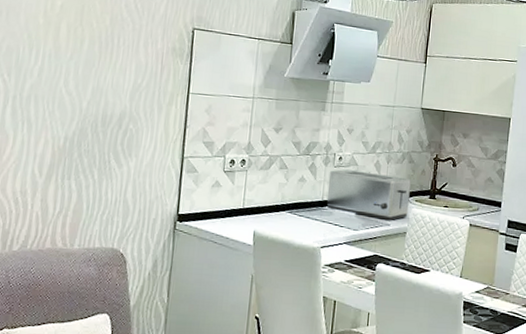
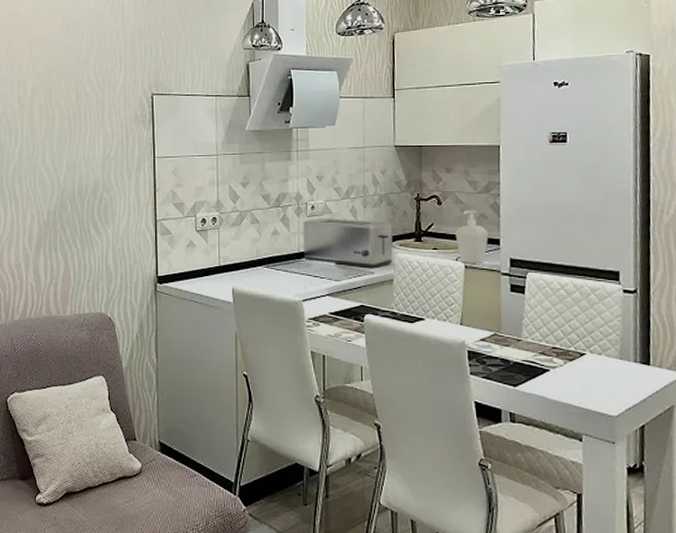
soap bottle: none [464,173,493,224] -> present [455,210,489,264]

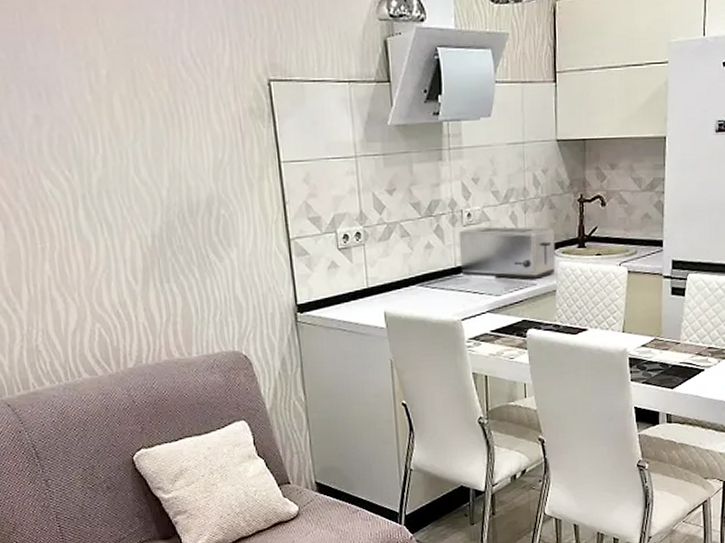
soap bottle: present [455,210,489,264] -> none [618,210,652,269]

